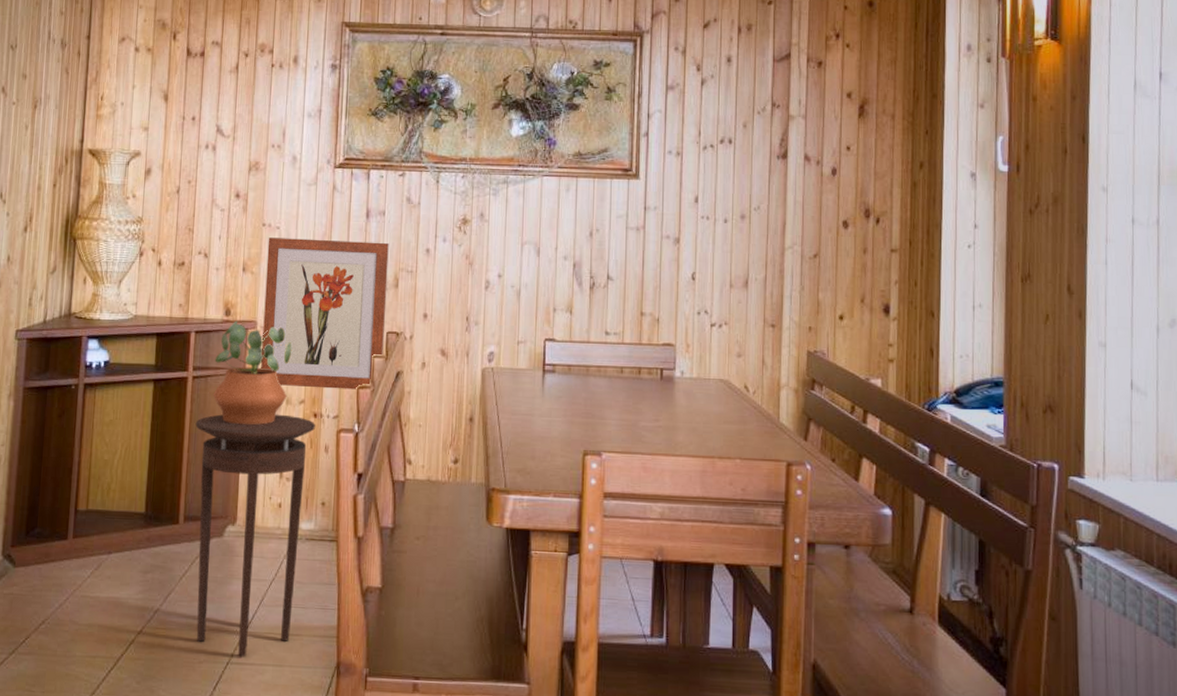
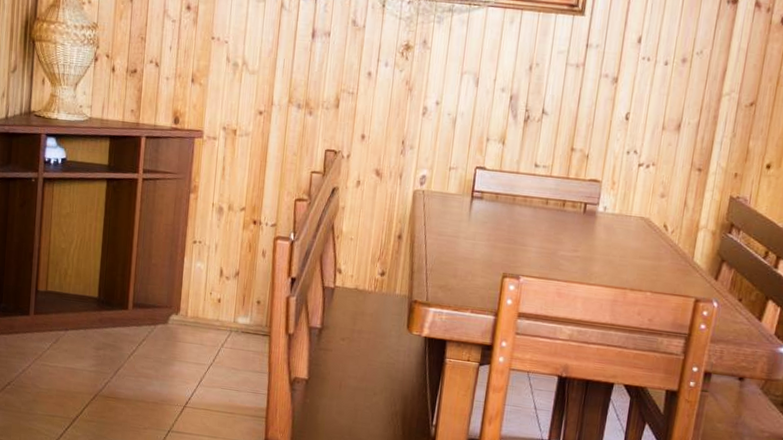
stool: present [195,414,316,656] -> none [142,215,255,427]
potted plant: present [212,321,292,426] -> none [161,129,236,228]
wall art: present [261,237,389,390] -> none [206,51,332,202]

